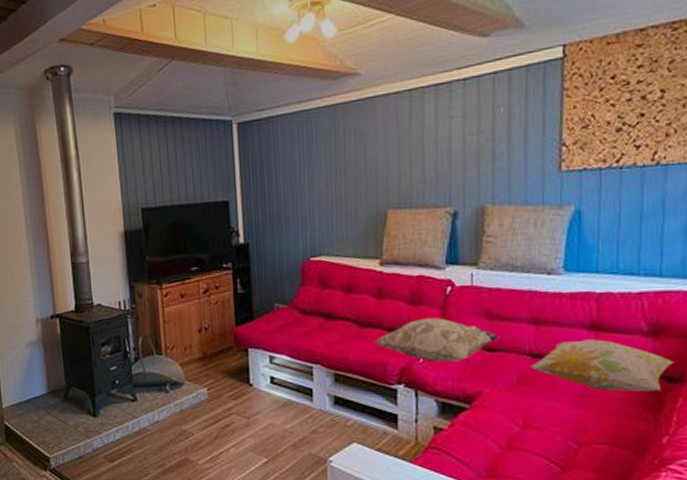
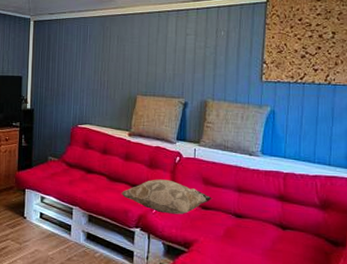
decorative pillow: present [530,339,673,391] -> none [234,207,337,252]

